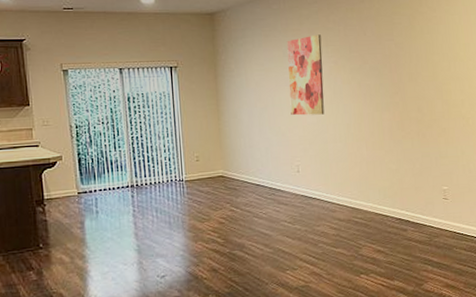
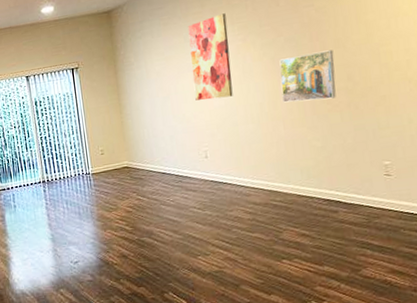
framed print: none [365,82,409,127] -> present [279,49,336,103]

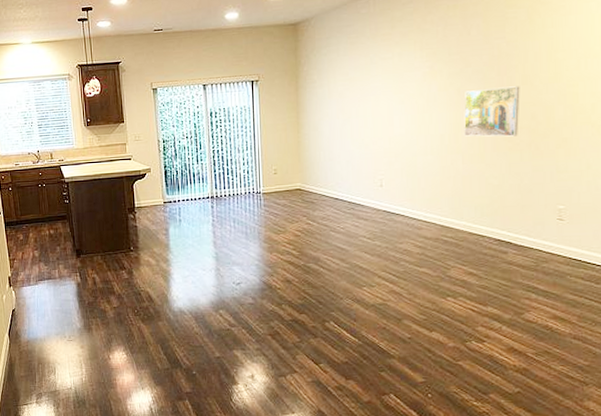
wall art: present [188,13,233,101] -> none [375,37,416,127]

